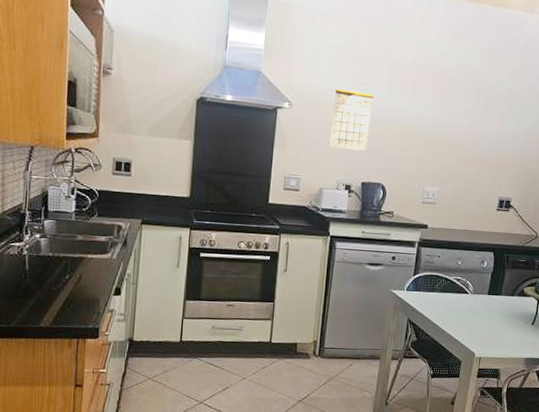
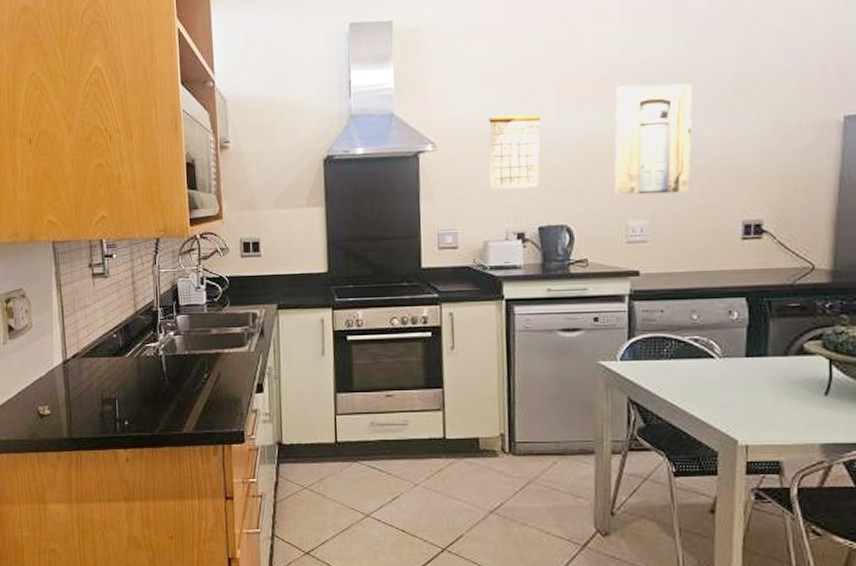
wall art: none [418,83,481,171] -> present [614,83,693,195]

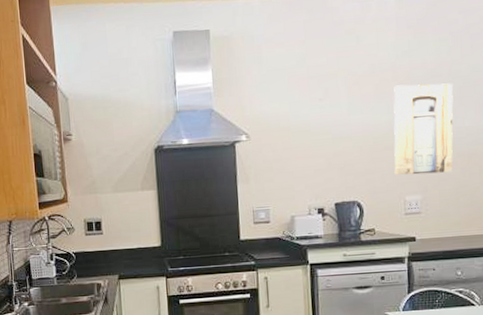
calendar: present [489,101,540,190] -> none [292,98,335,172]

